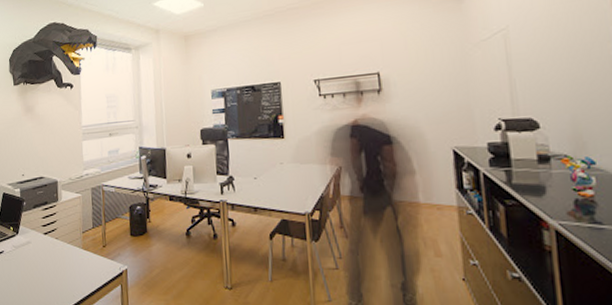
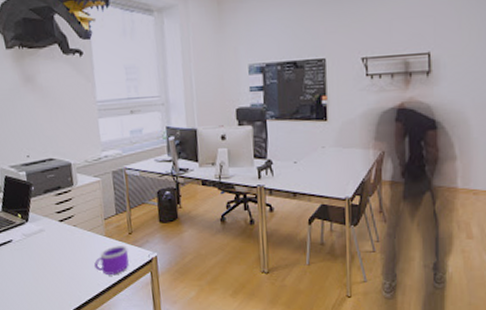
mug: none [71,258,102,286] -> present [94,246,129,275]

